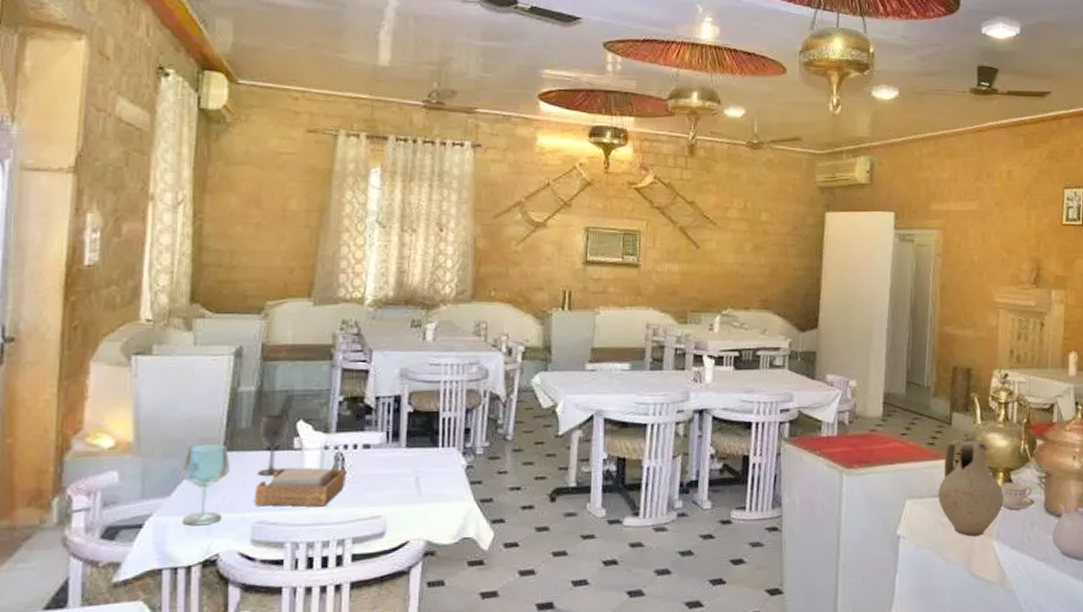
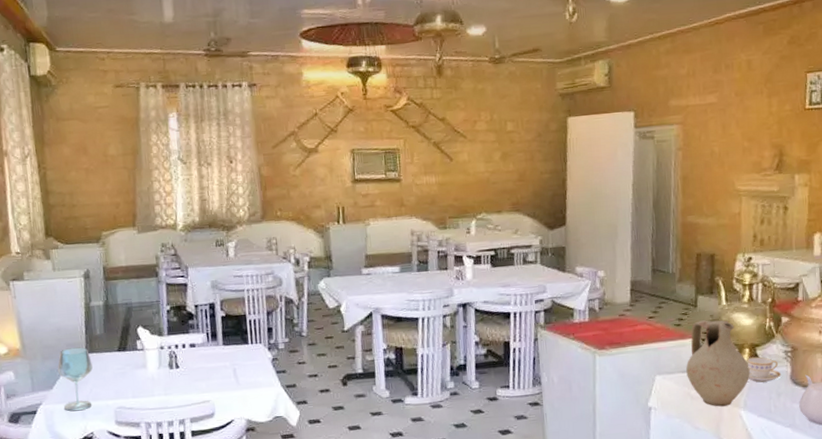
napkin holder: present [254,467,347,507] -> none [113,363,180,395]
wine glass: present [259,414,288,476] -> none [110,323,132,371]

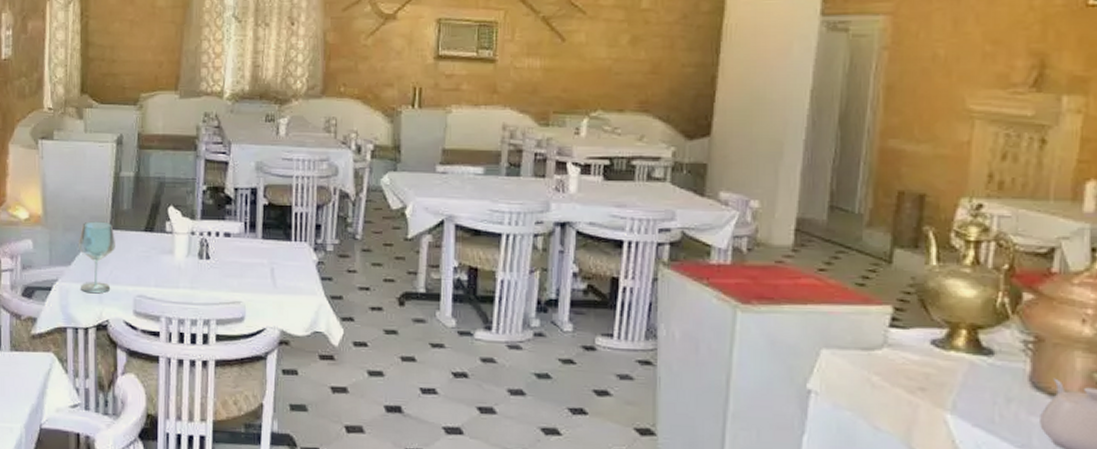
ceramic jug: present [686,320,750,407] -> none [868,282,965,405]
teacup: present [747,357,782,383] -> none [962,343,1015,380]

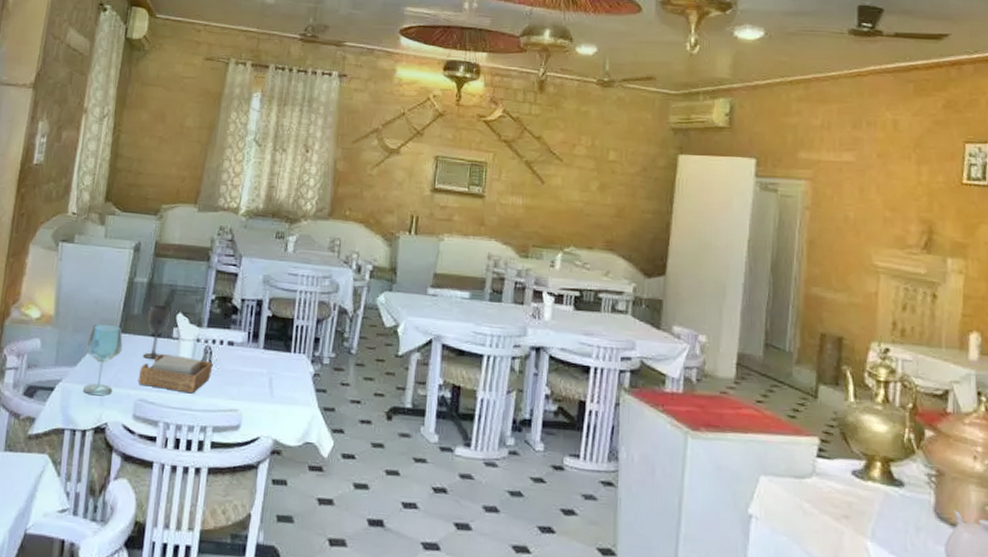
napkin holder: none [135,249,211,288] -> present [138,354,213,394]
wine glass: none [138,199,161,254] -> present [144,305,170,359]

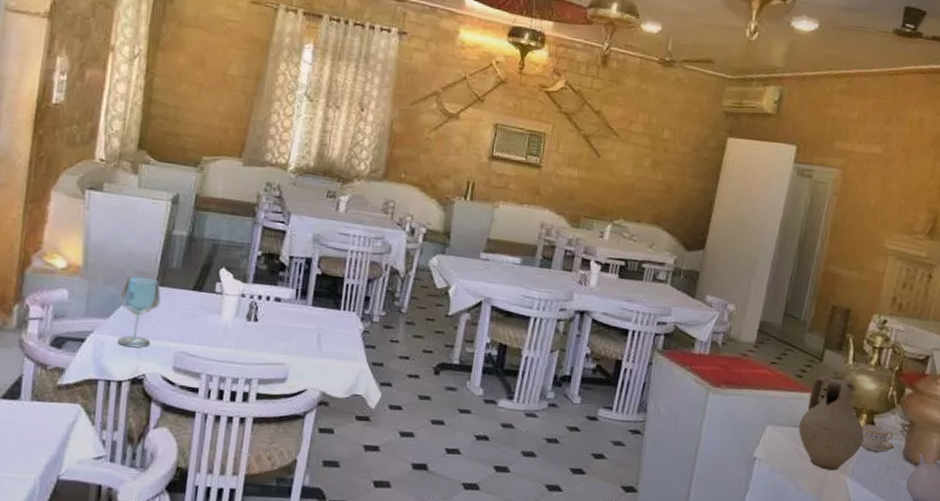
napkin holder: present [138,354,213,394] -> none [178,308,259,348]
wine glass: present [144,305,170,359] -> none [184,259,212,313]
ceramic jug: none [799,416,881,532] -> present [798,376,864,471]
teacup: none [878,474,922,510] -> present [860,424,895,453]

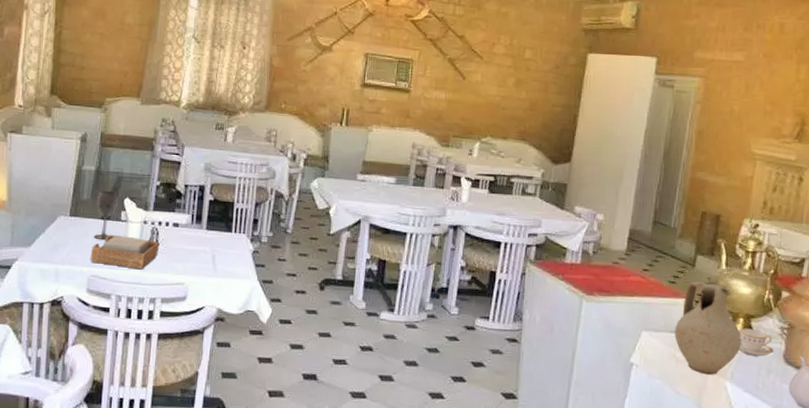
wine glass: present [118,276,161,348] -> none [38,208,74,273]
napkin holder: none [178,308,259,348] -> present [90,235,160,270]
wine glass: none [184,259,212,313] -> present [94,191,118,239]

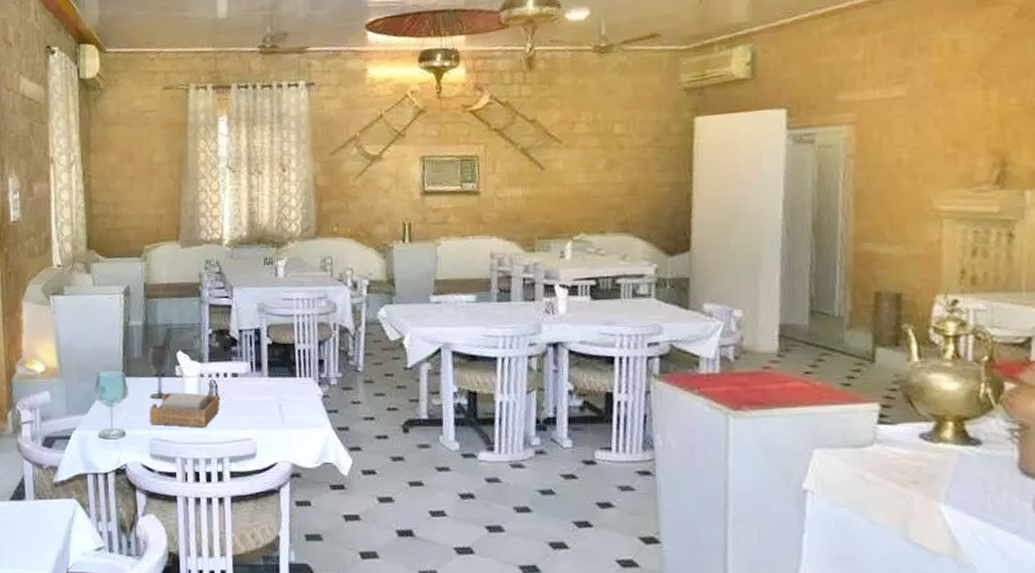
wine glass: none [38,208,74,273] -> present [93,370,129,440]
ceramic jug: present [674,281,742,375] -> none [858,380,955,497]
teacup: present [738,328,774,357] -> none [950,434,1004,469]

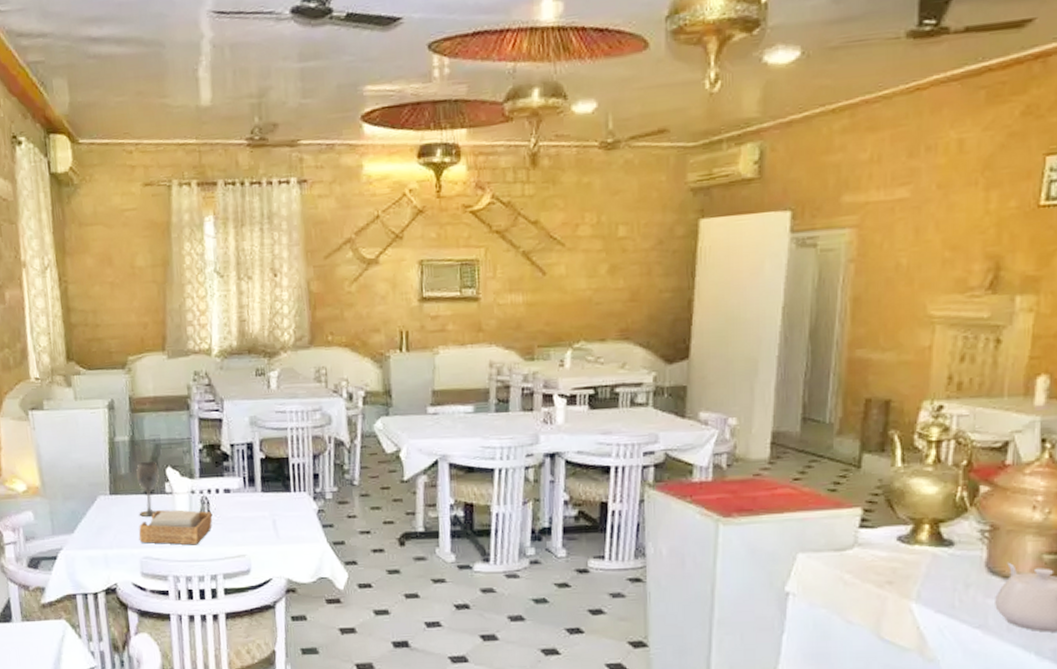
wine glass: present [93,370,129,440] -> none [79,487,117,559]

